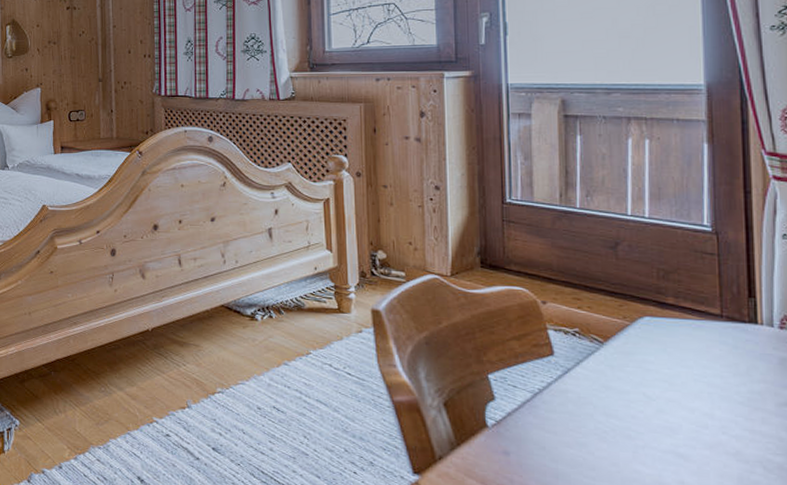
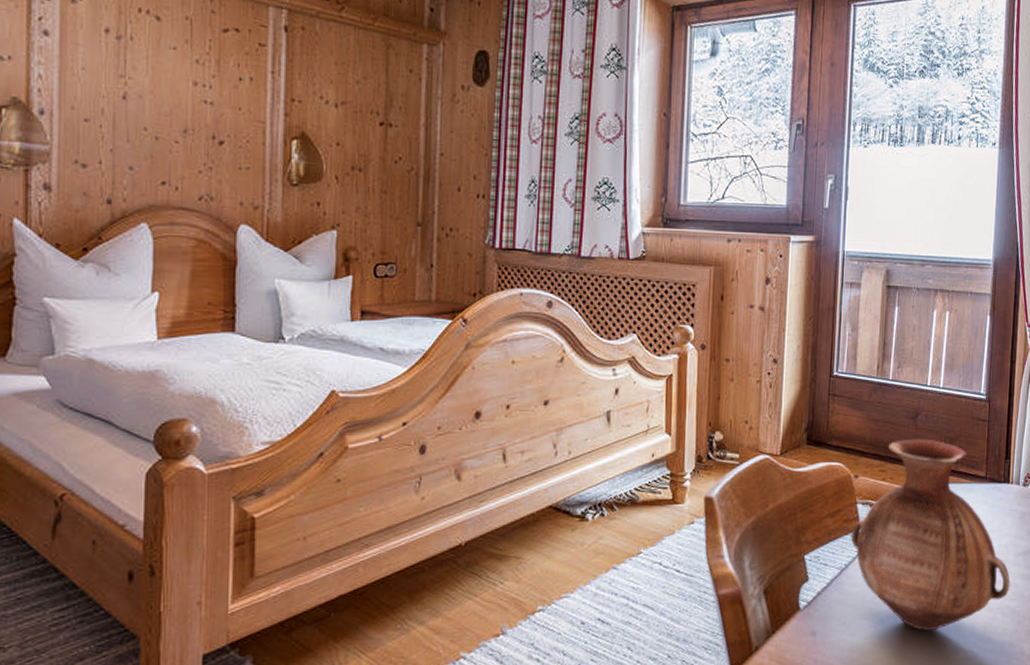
vase: none [543,269,773,473] -> present [850,439,1010,632]

